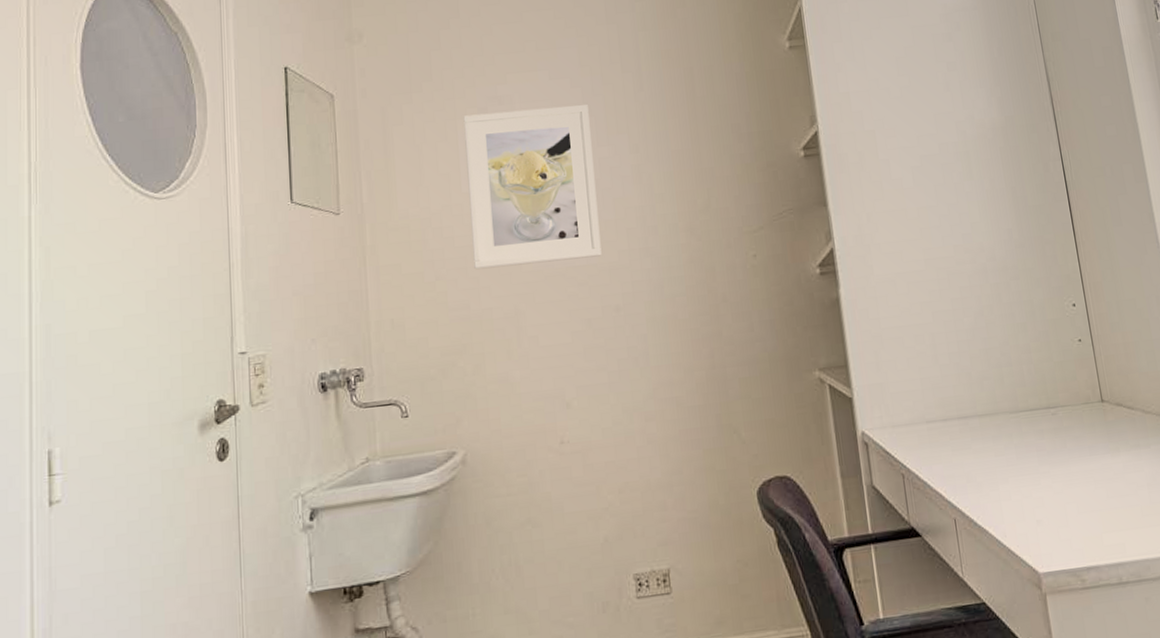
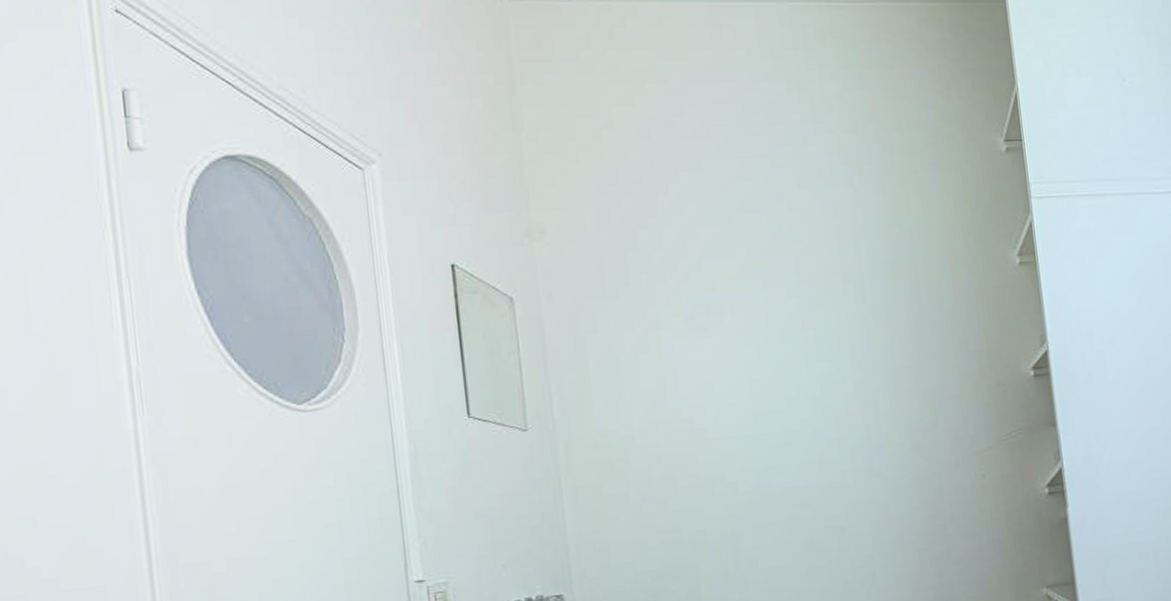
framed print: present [463,105,602,270] -> none [667,317,824,490]

